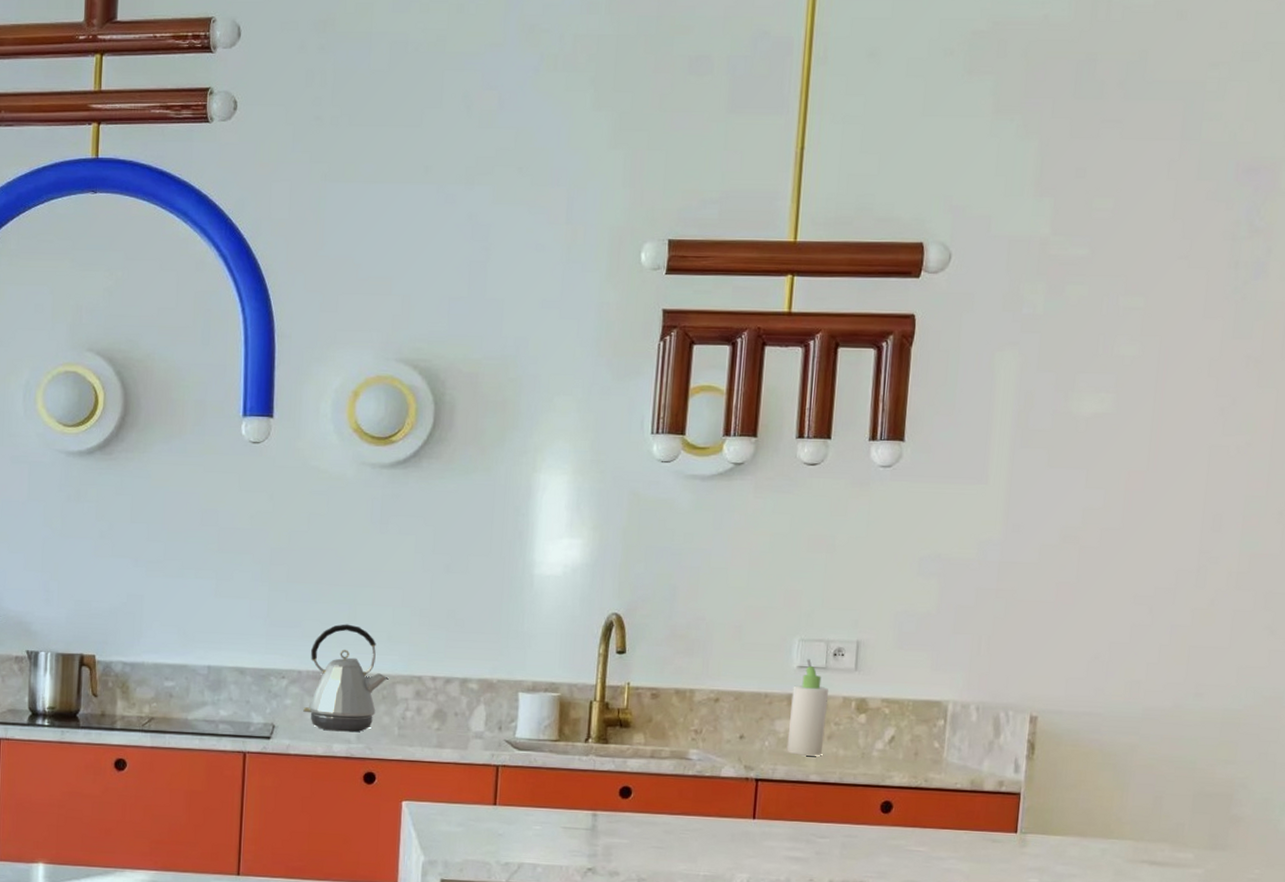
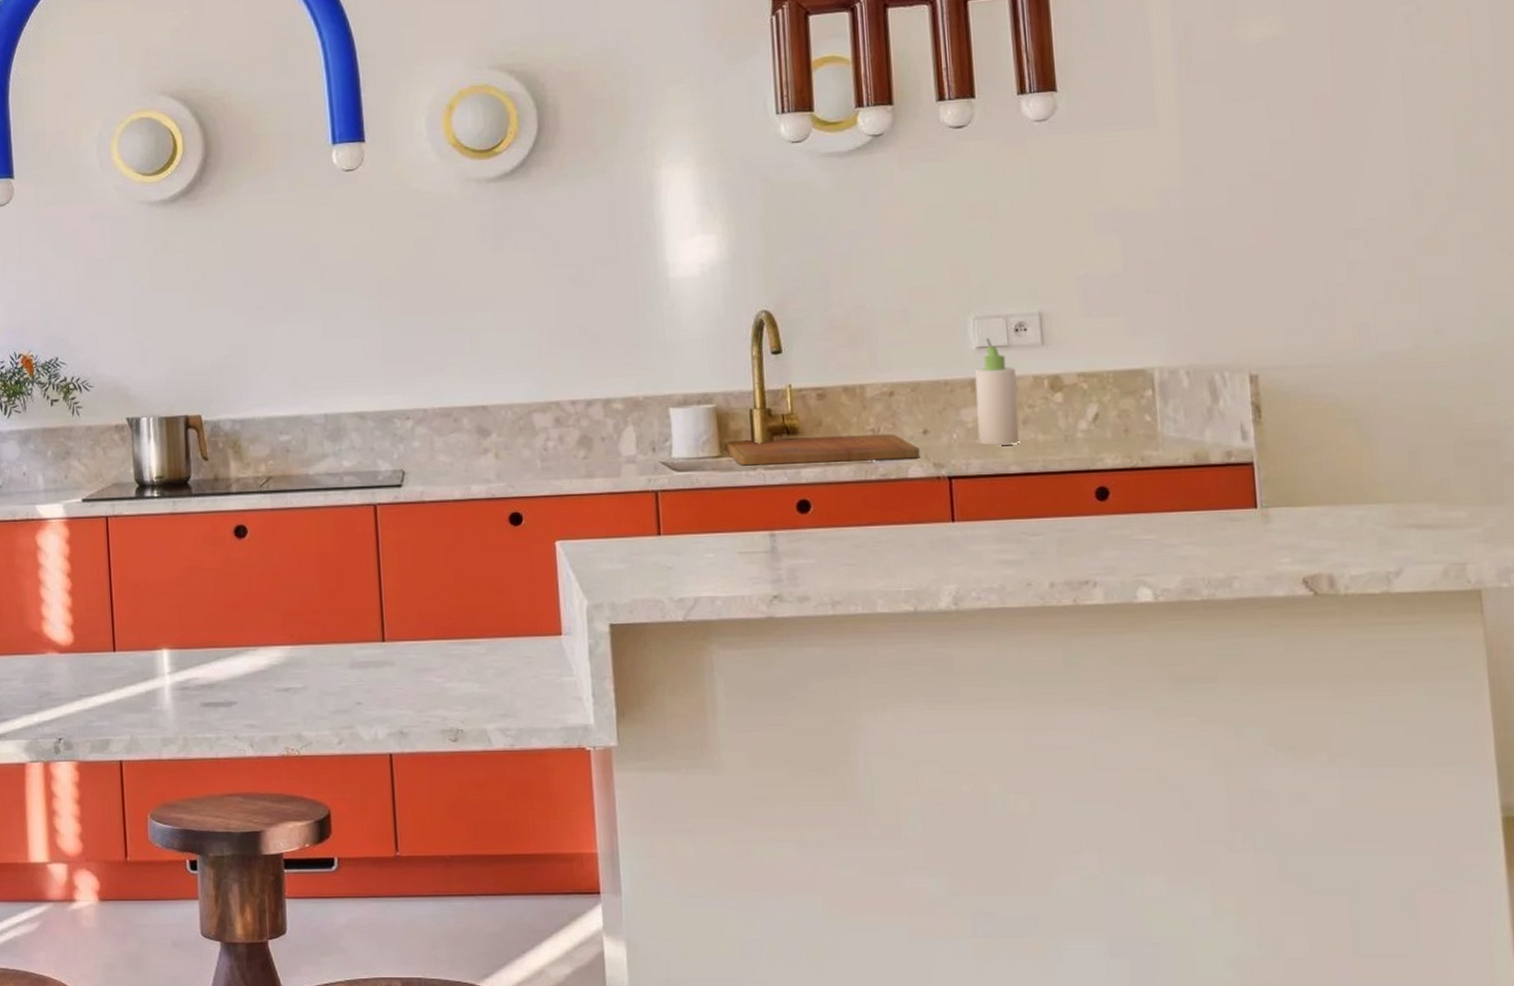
kettle: present [303,624,387,732] -> none [434,353,522,472]
cutting board: none [563,727,735,760] -> present [725,434,920,466]

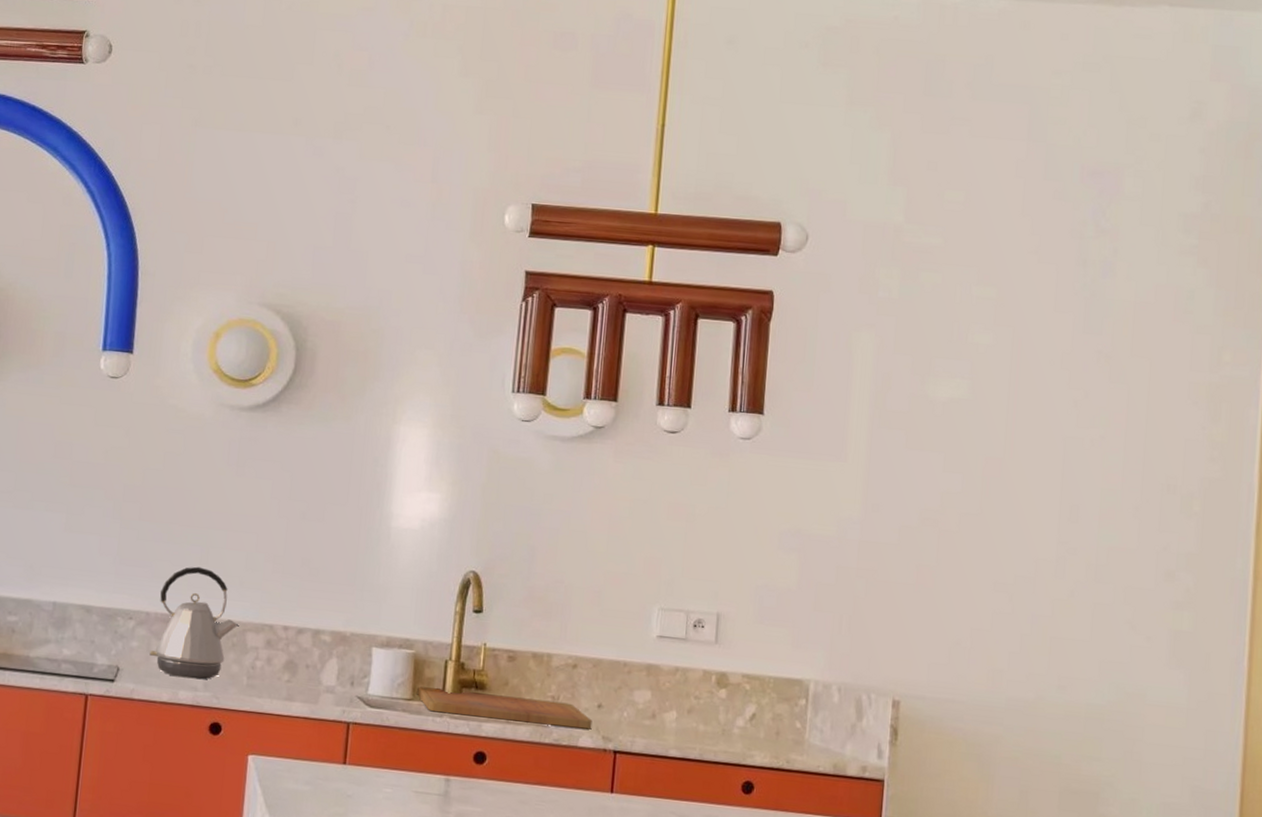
kettle: none [434,353,522,472] -> present [149,566,238,680]
bottle: present [975,338,1019,446] -> none [645,629,688,730]

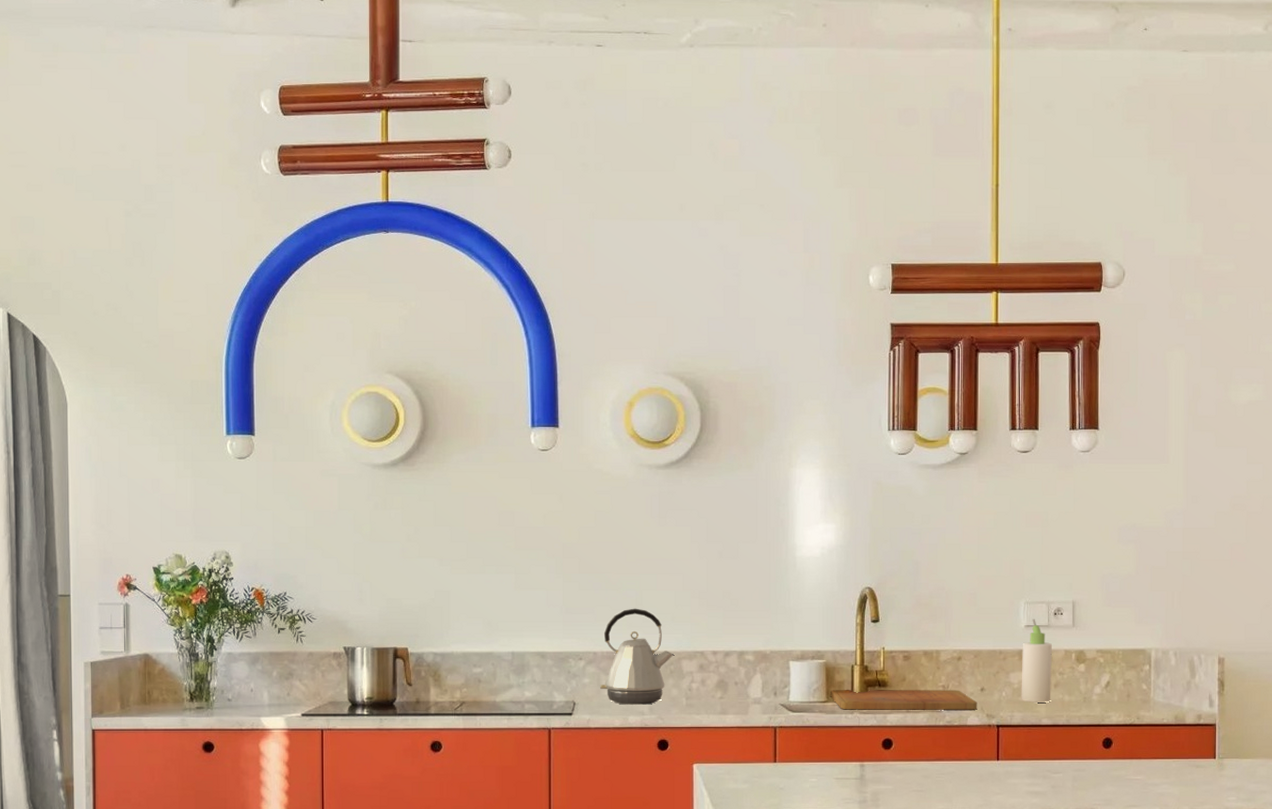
bottle: none [645,629,688,730] -> present [1021,619,1052,702]

